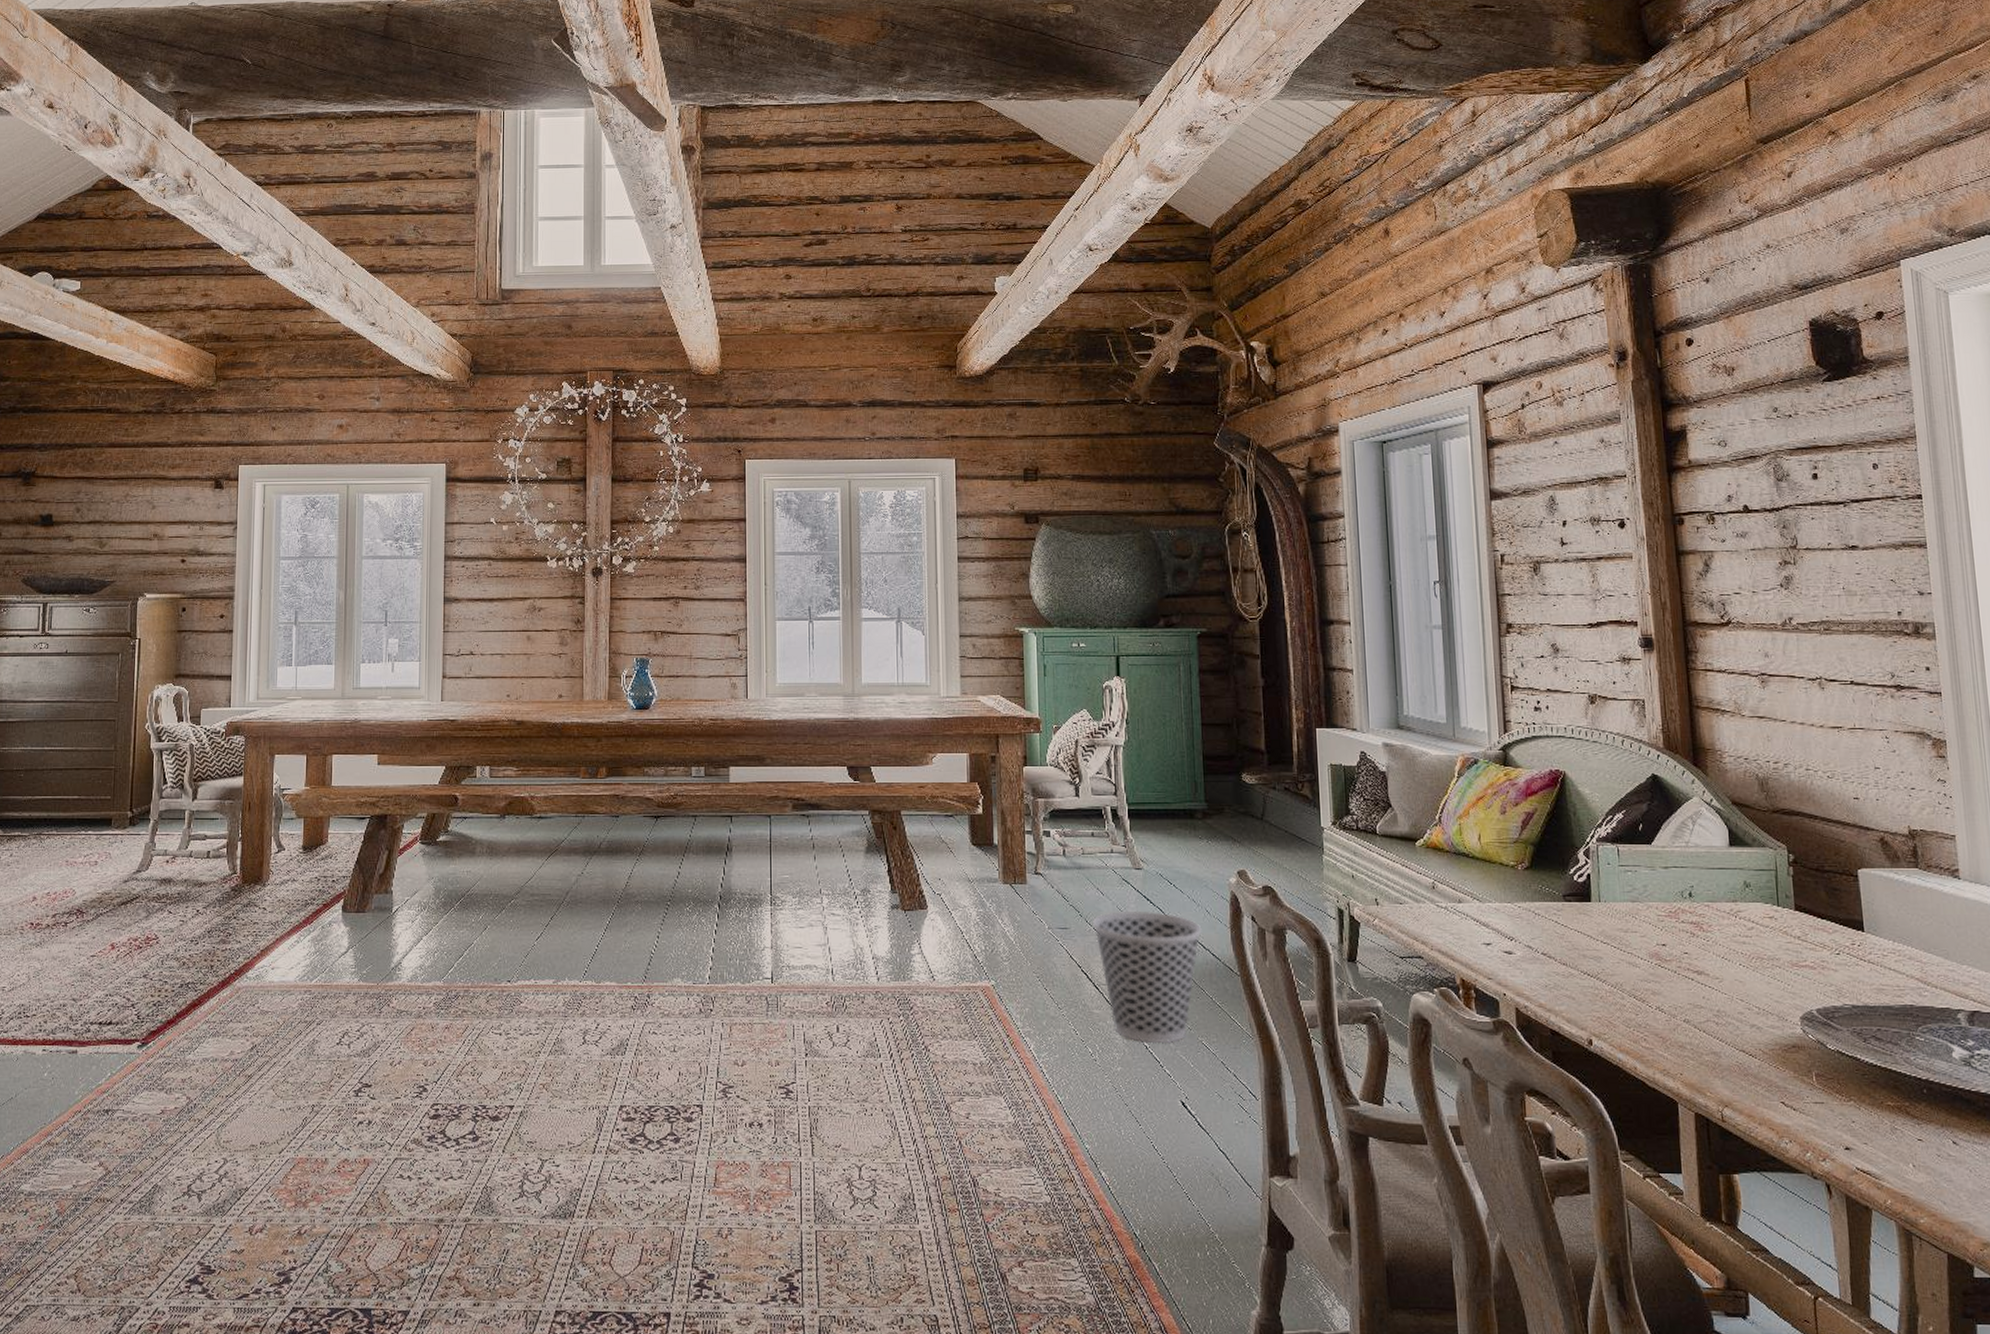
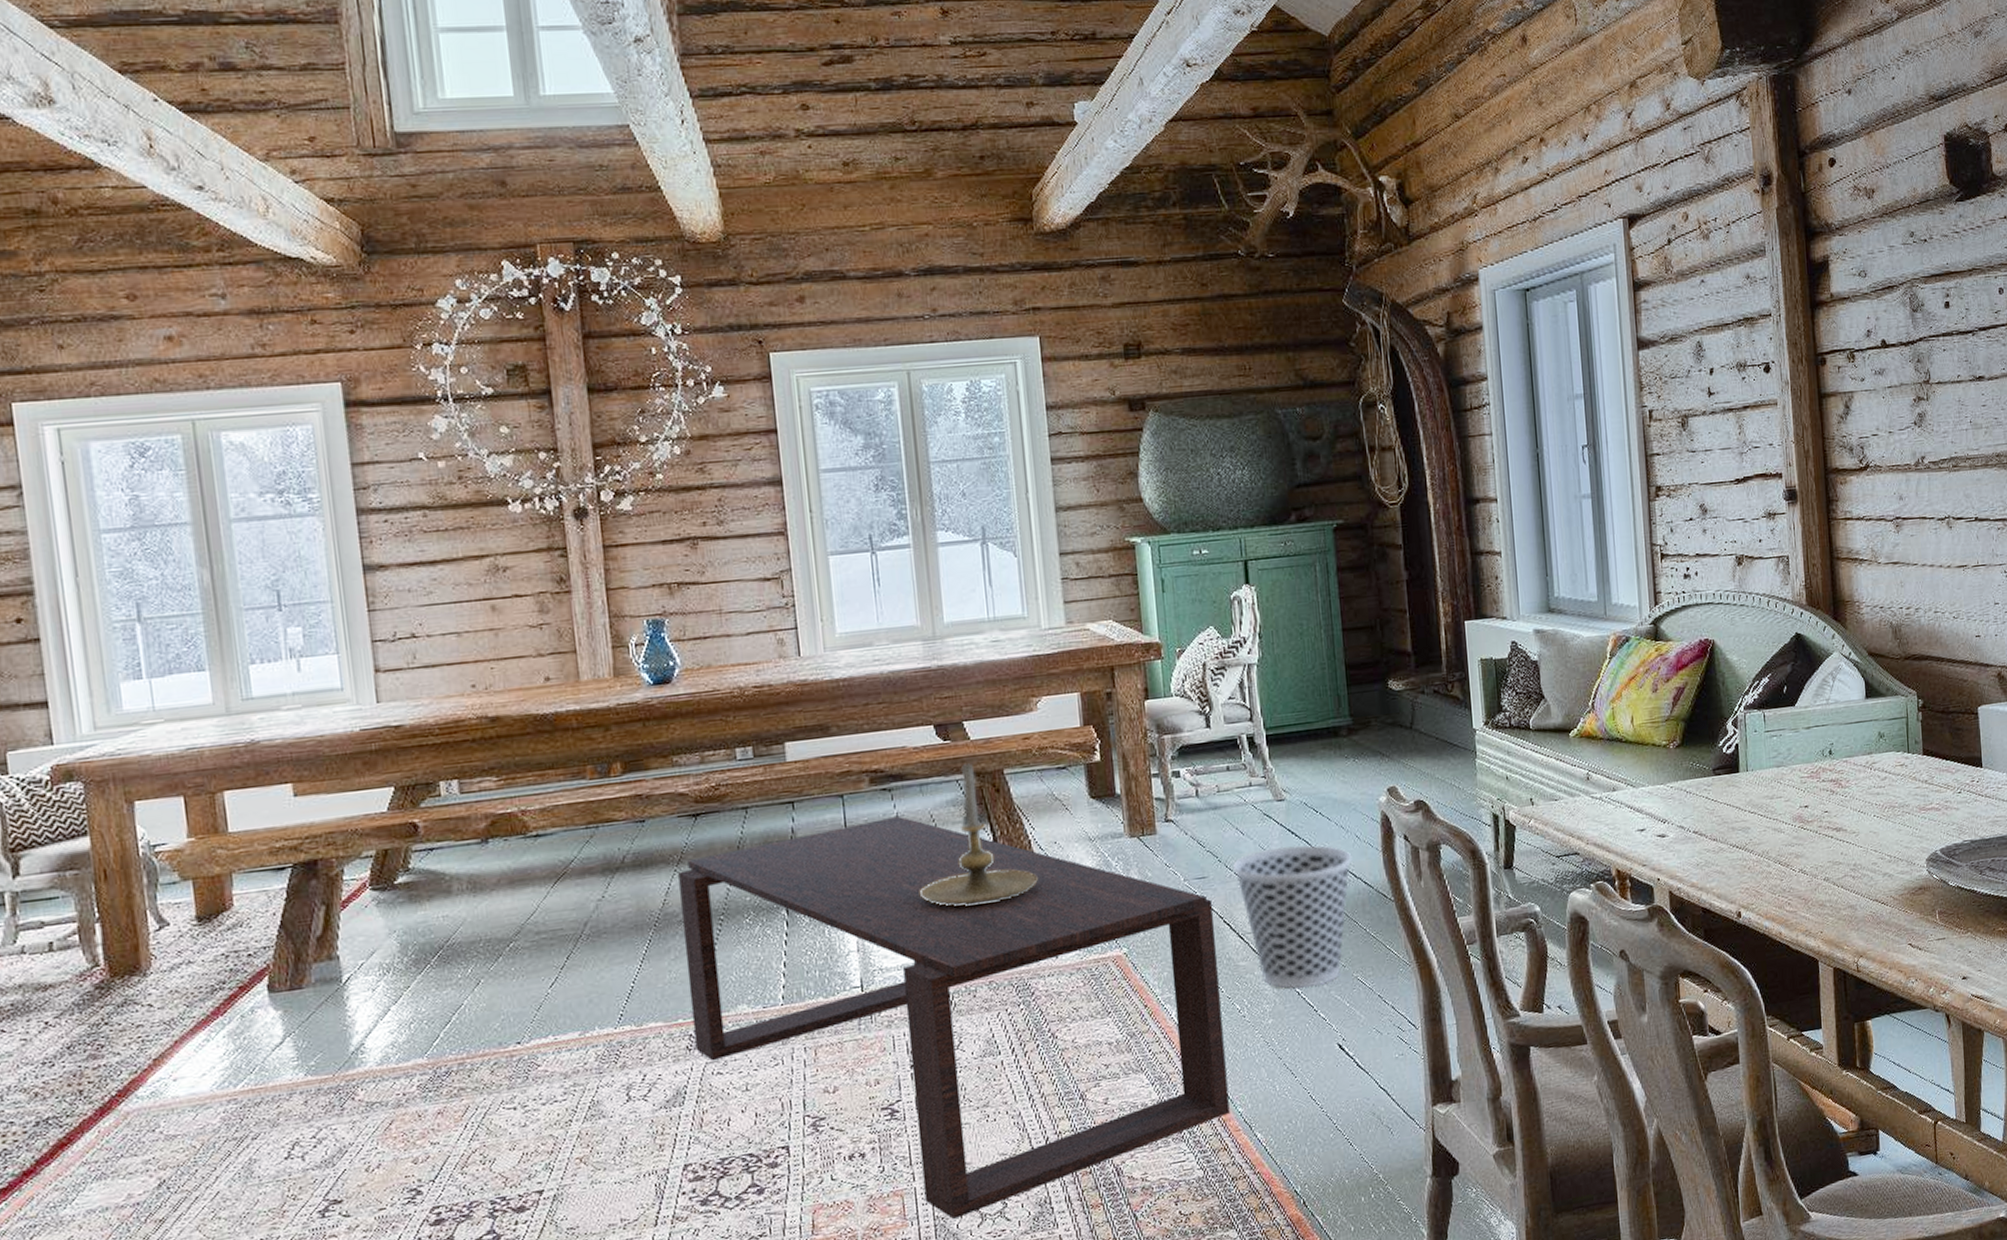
coffee table: none [638,838,1078,1198] -> present [678,815,1230,1220]
candle holder: none [824,802,923,923] -> present [919,763,1038,907]

